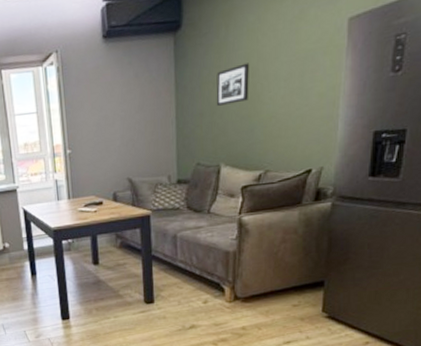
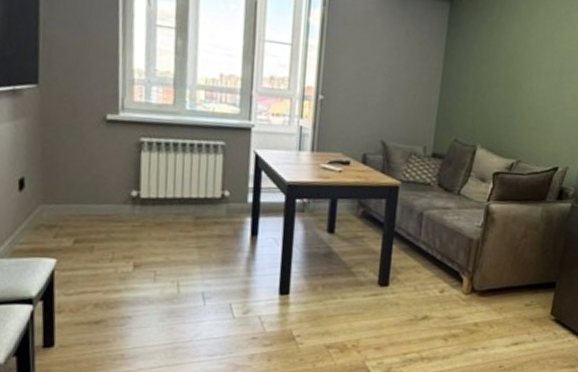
picture frame: present [216,63,249,106] -> none [481,48,516,86]

